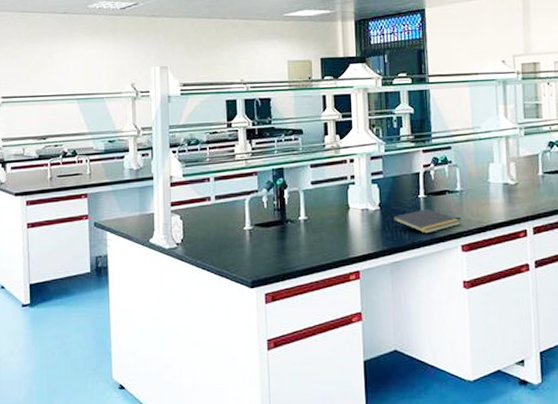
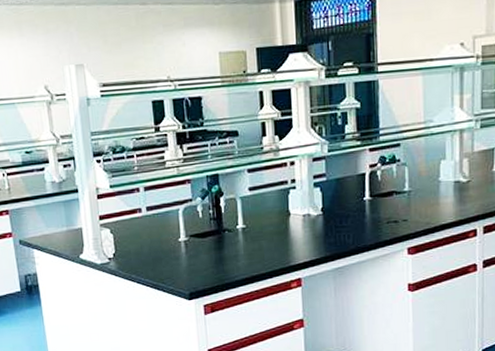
notepad: present [392,209,461,234] -> none [336,211,408,238]

